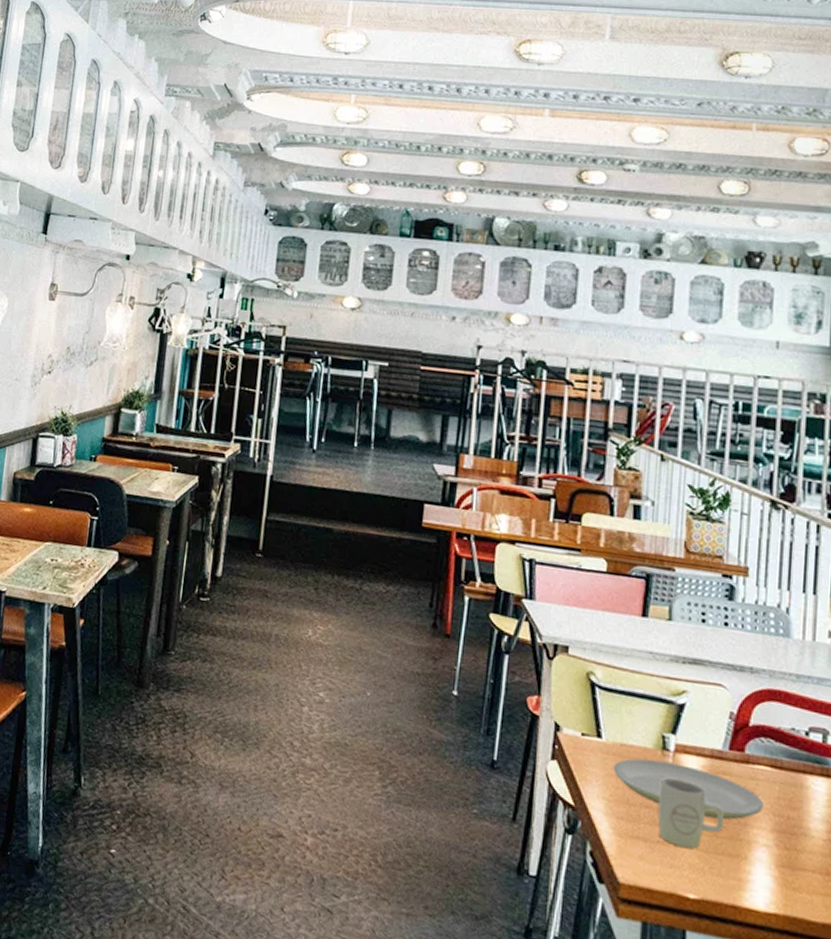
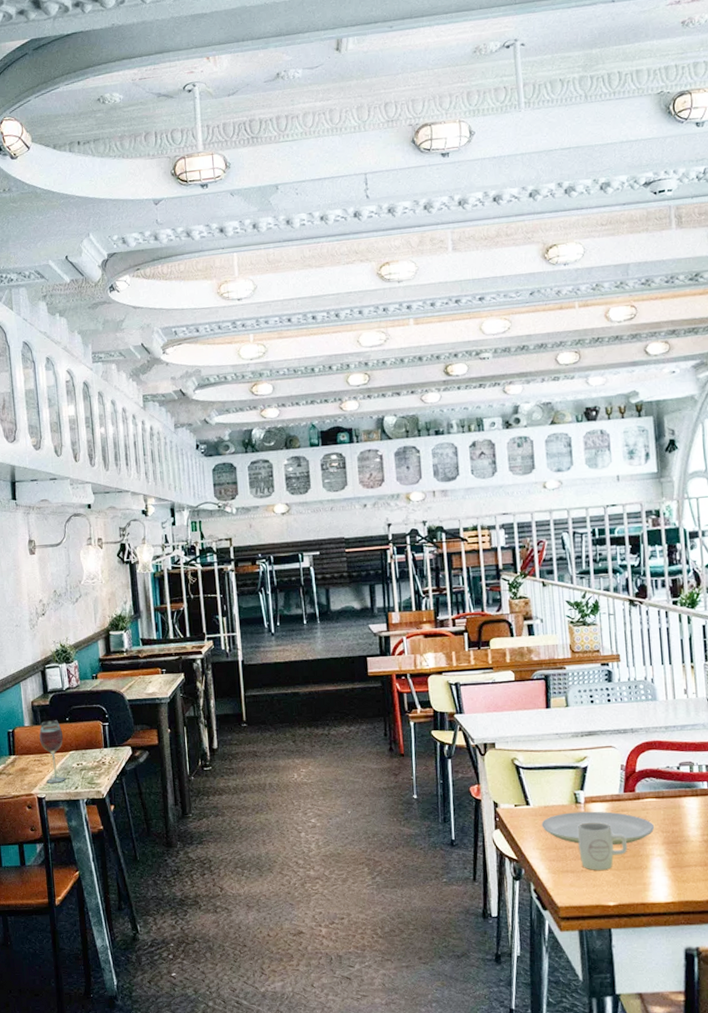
wineglass: none [11,499,43,577] -> present [39,720,66,783]

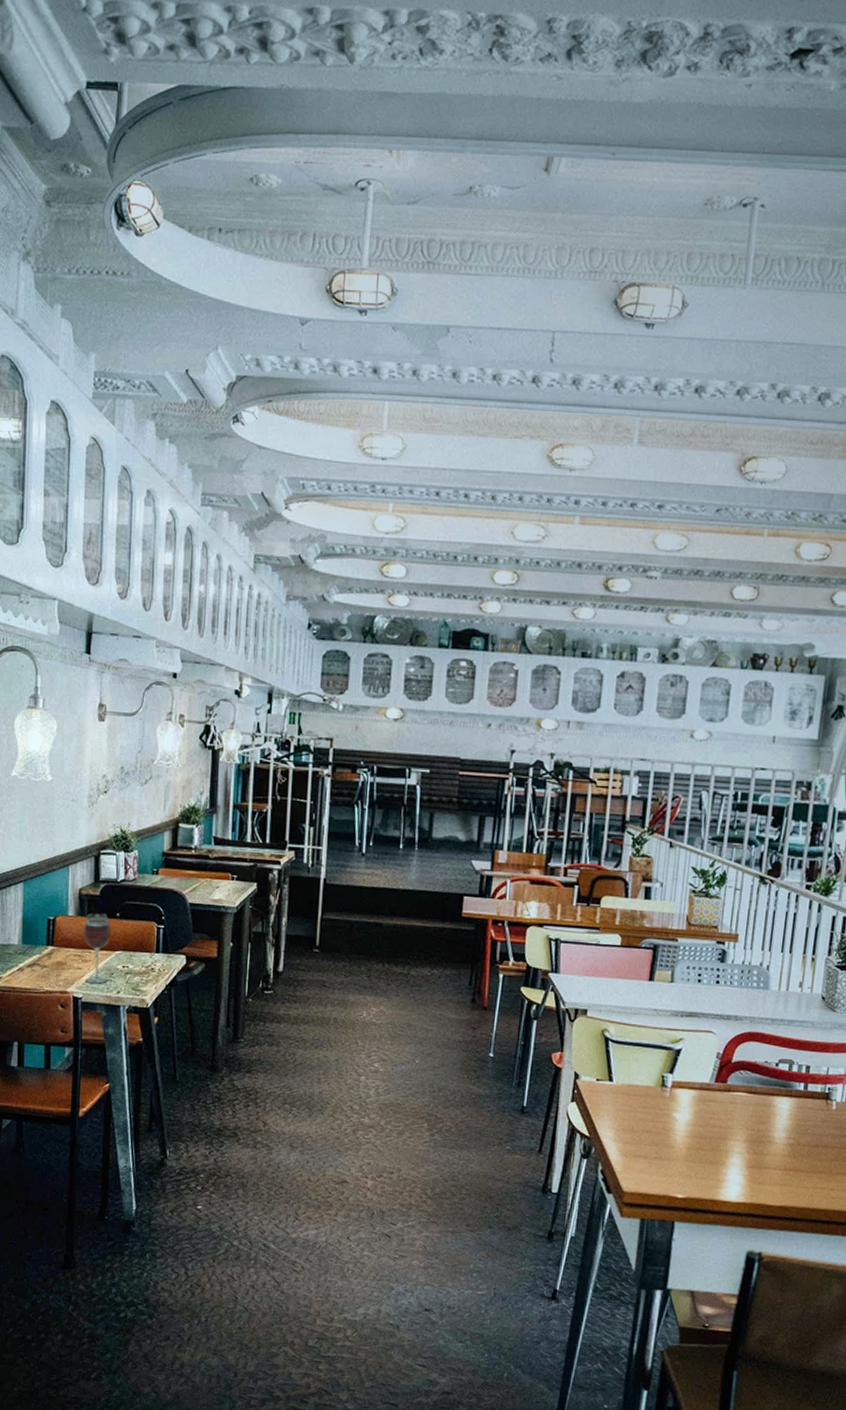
plate: present [541,811,655,845] -> none [621,1095,741,1136]
mug: present [577,822,628,870] -> none [655,1107,709,1160]

